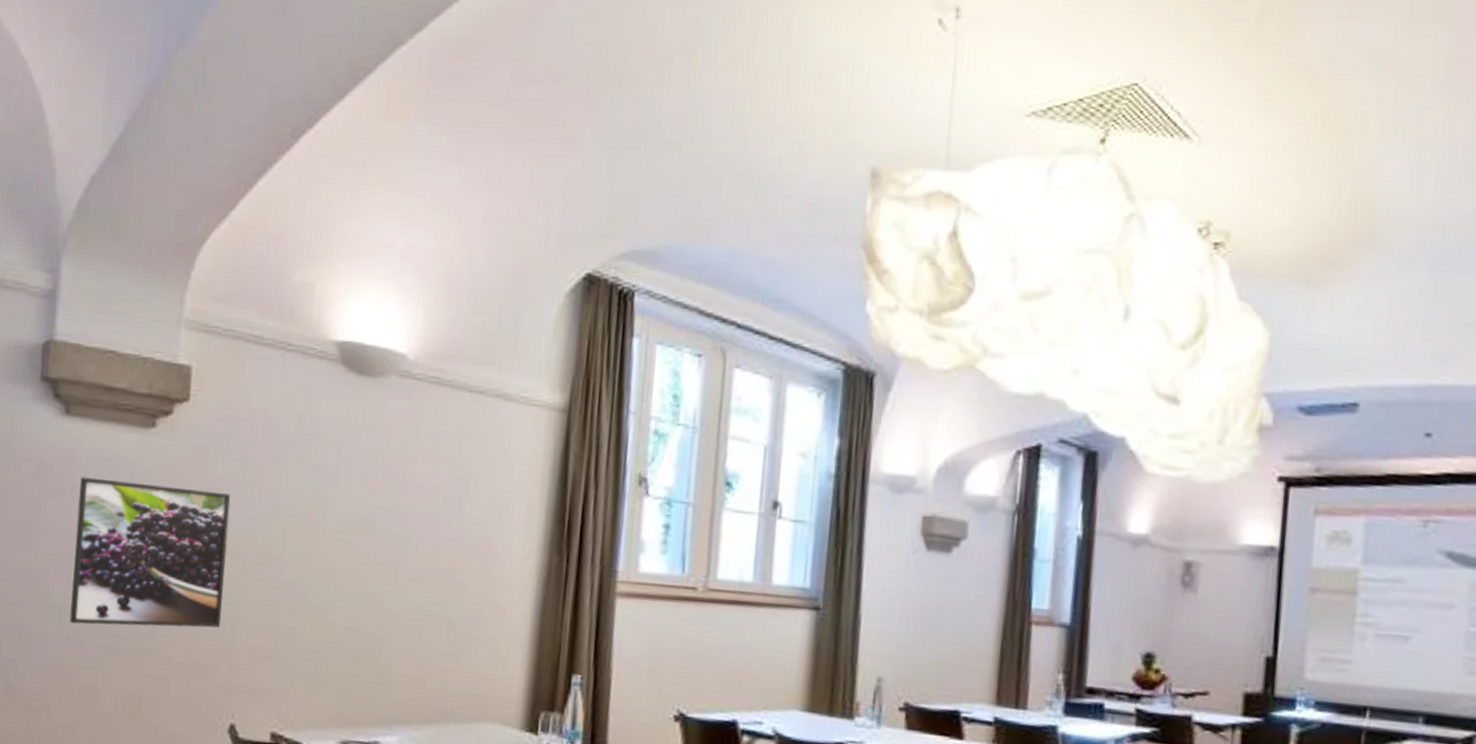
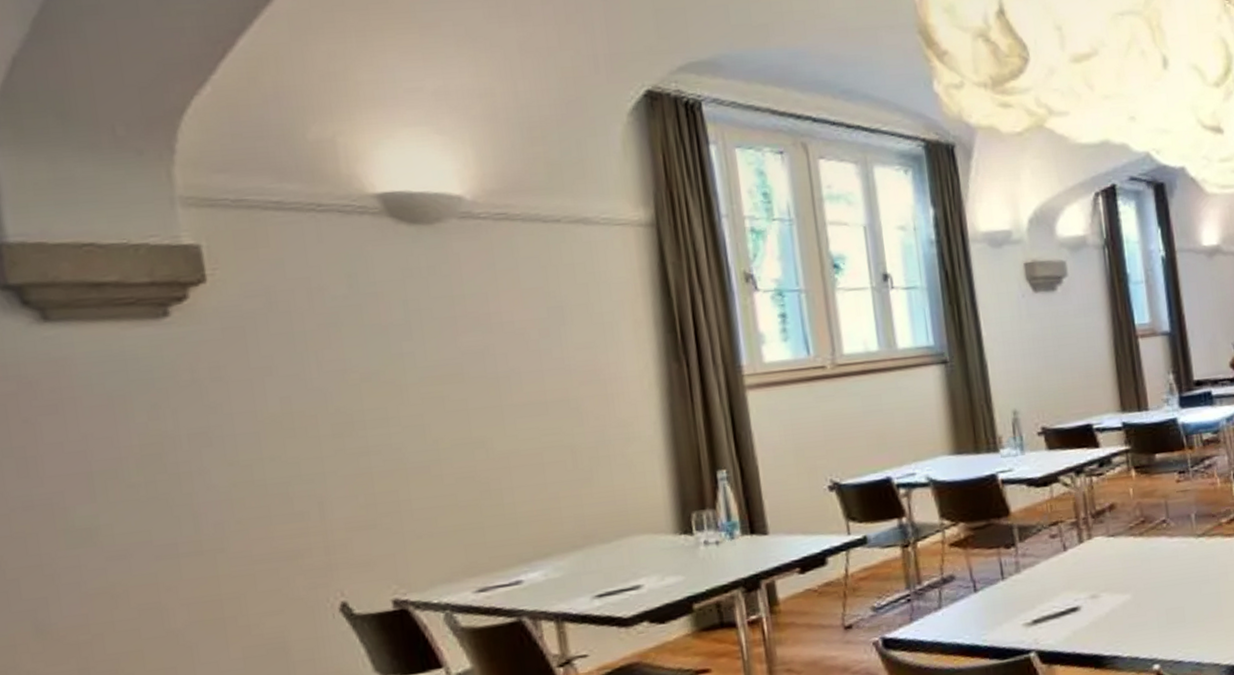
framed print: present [69,477,231,629] -> none [82,370,305,543]

